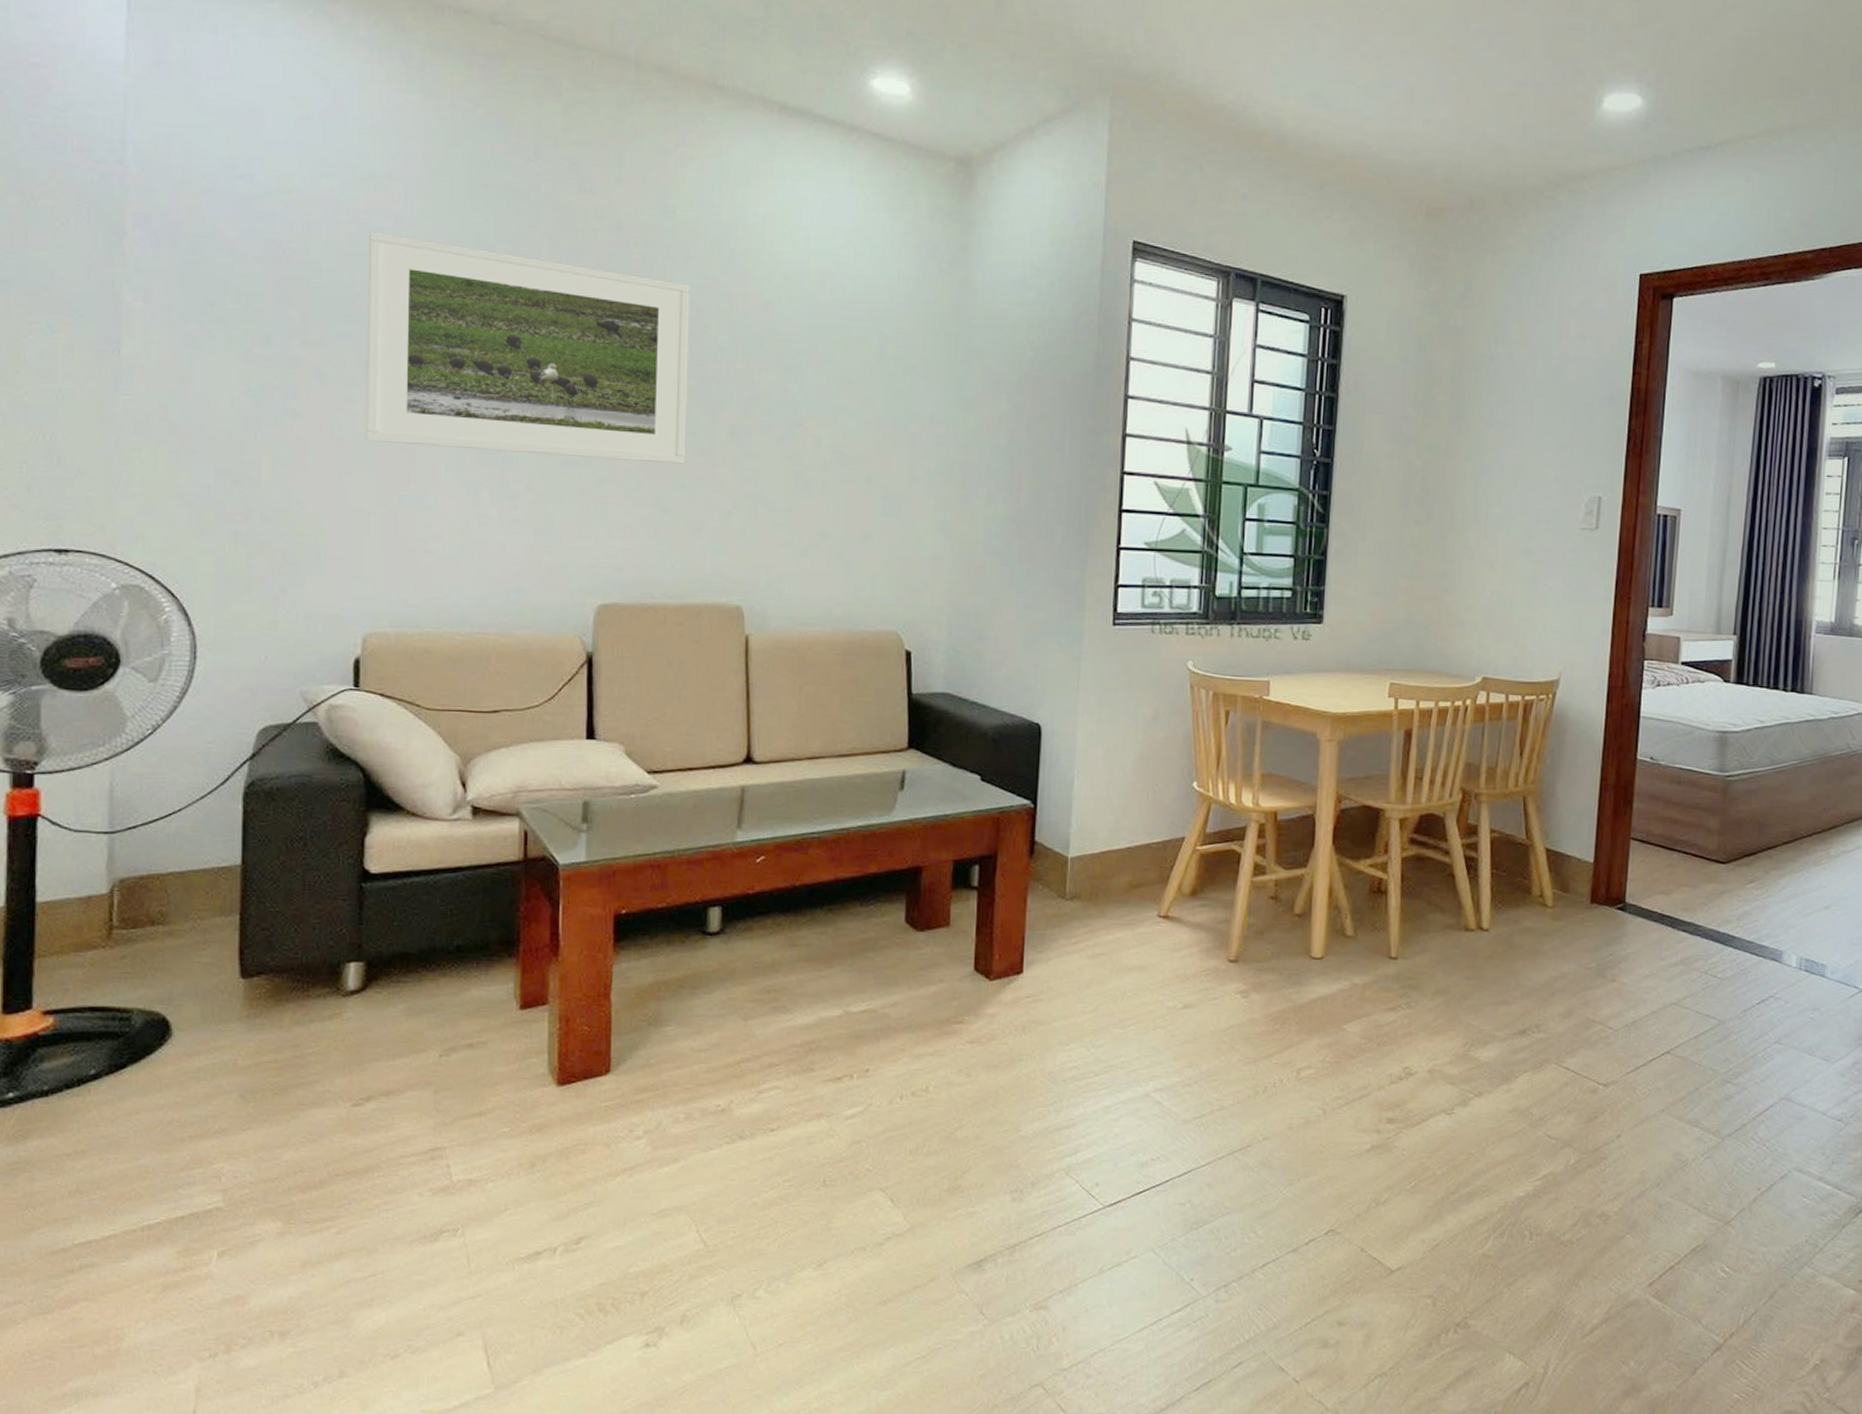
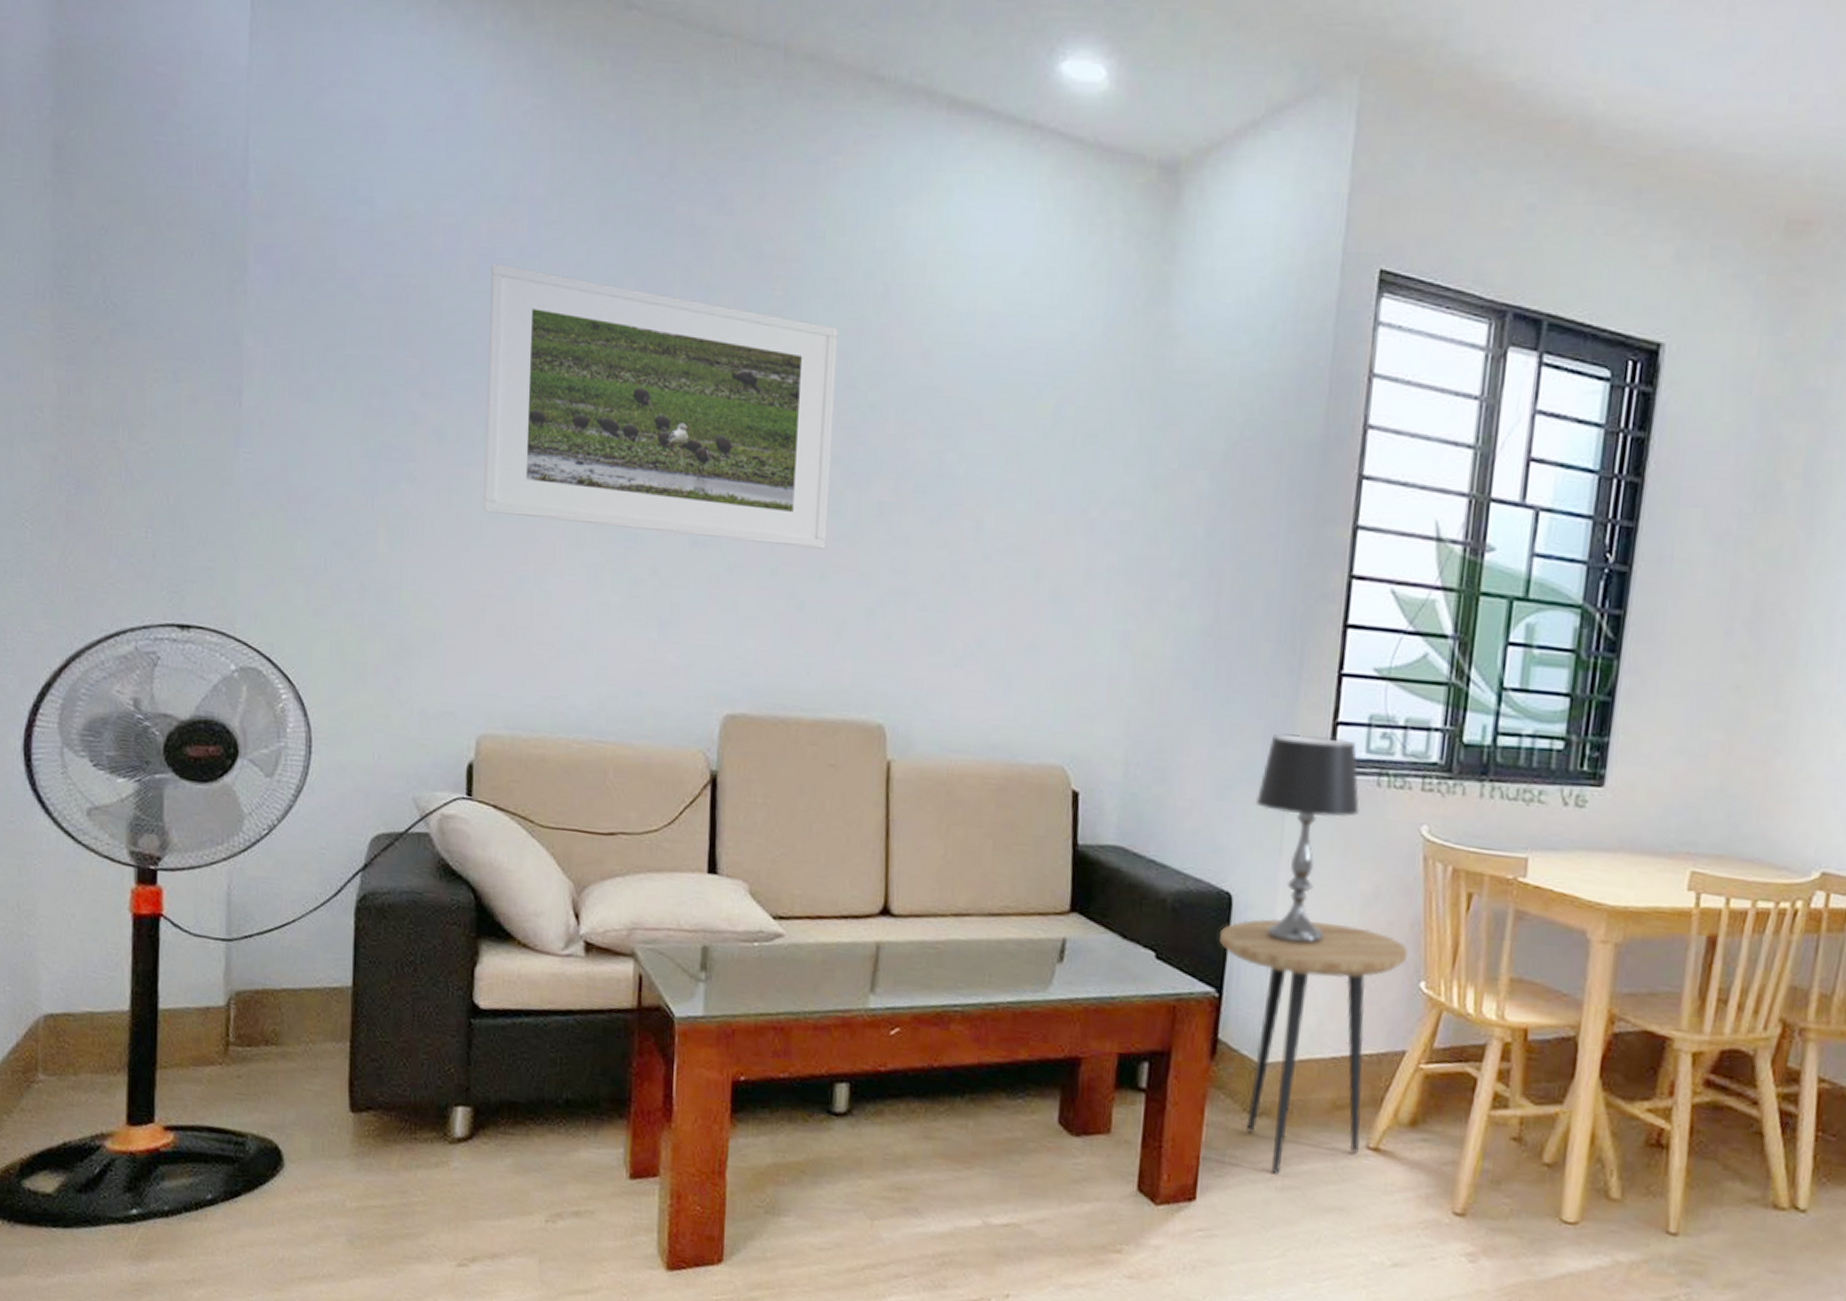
side table: none [1033,741,1183,945] -> present [1220,918,1409,1175]
table lamp: none [1056,595,1139,760] -> present [1255,733,1360,945]

